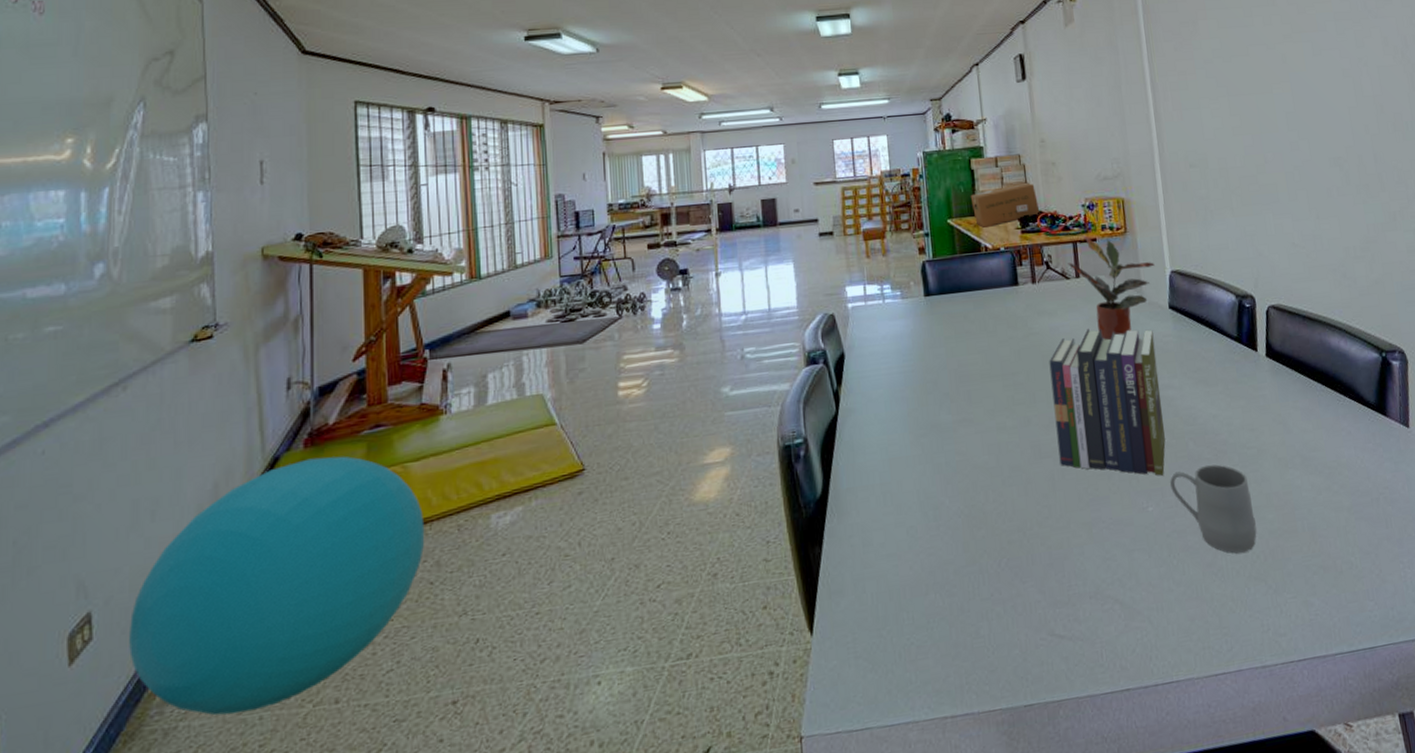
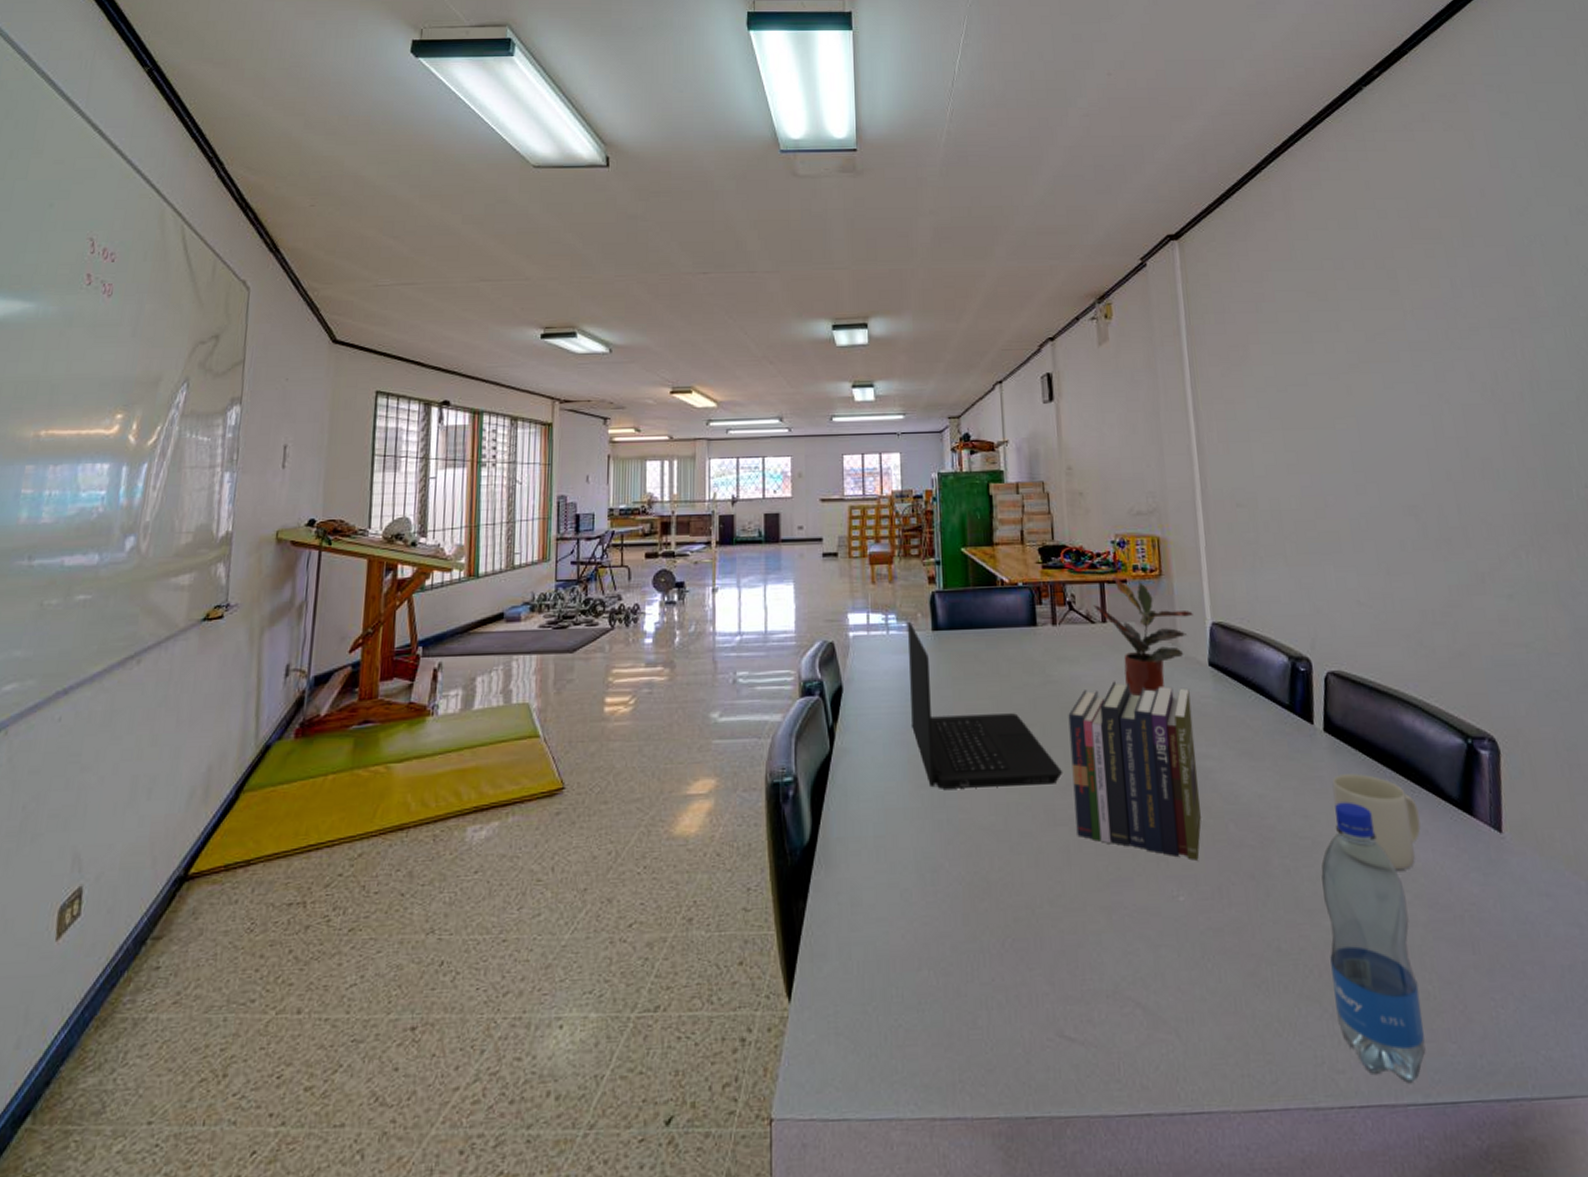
exercise ball: present [129,456,425,716] -> none [112,749,402,1012]
laptop: none [902,290,1046,437] -> present [908,622,1063,789]
box: present [970,182,1040,228] -> none [987,512,1064,559]
mug: present [1170,464,1257,553] -> none [1205,853,1310,964]
bottle: none [1265,414,1350,638] -> present [1321,802,1426,1084]
mug: none [1273,389,1345,467] -> present [1332,773,1421,871]

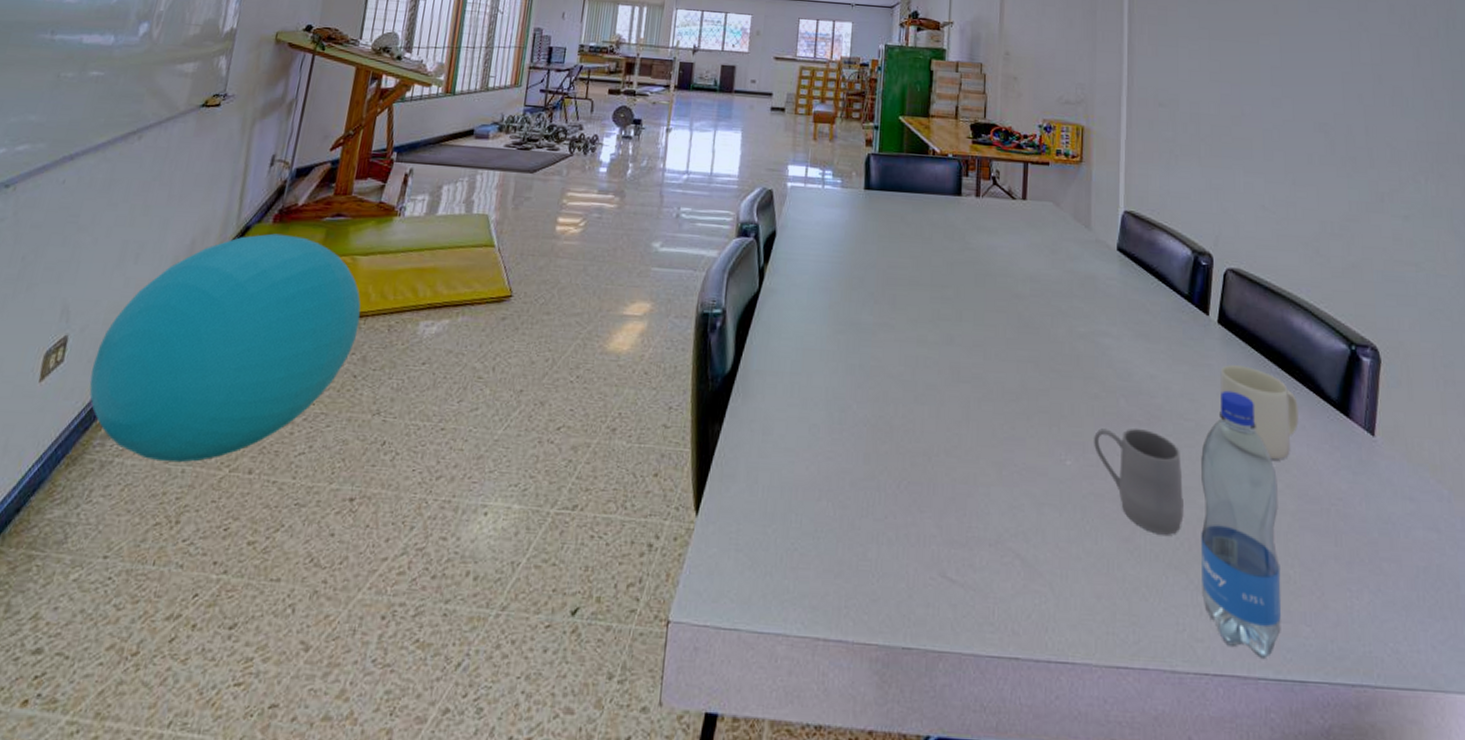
exercise ball: none [112,749,402,1012] -> present [89,233,361,463]
laptop: present [908,622,1063,789] -> none [836,179,971,343]
books: present [1068,681,1201,860] -> none [978,254,1096,429]
potted plant: present [1093,576,1193,697] -> none [1016,157,1108,272]
mug: none [1205,853,1310,964] -> present [1094,427,1184,535]

